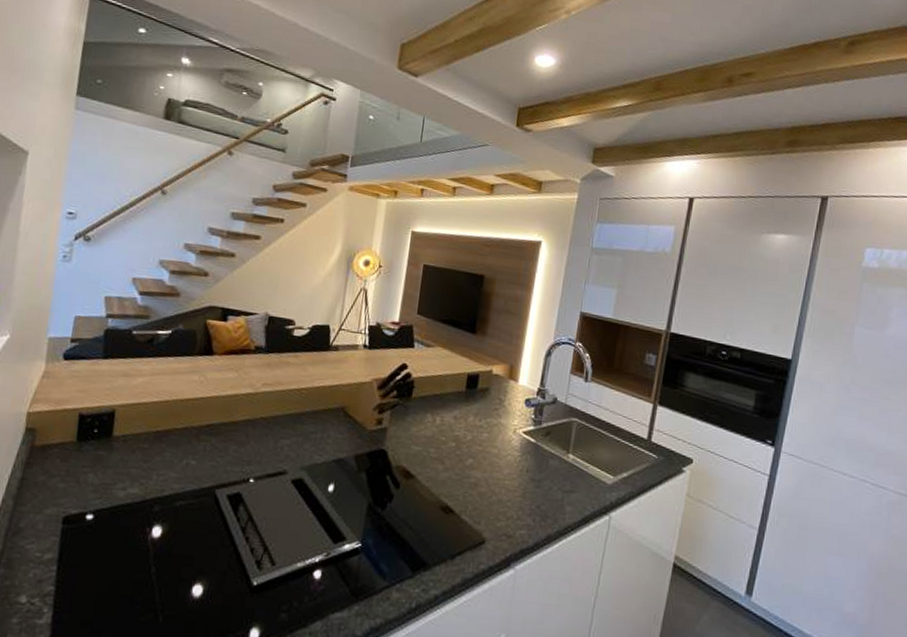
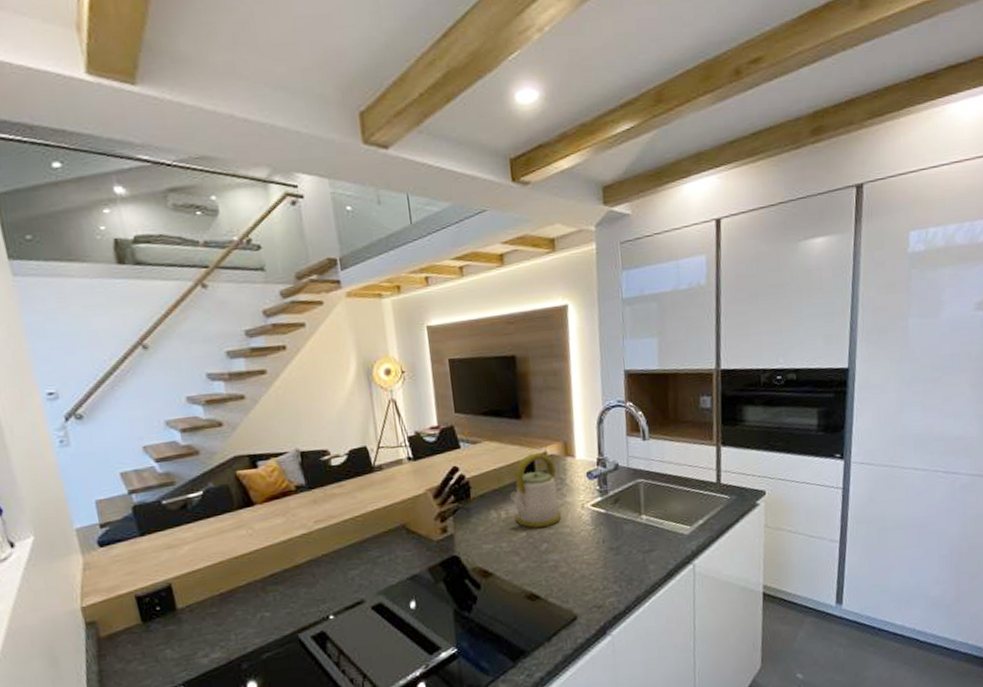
kettle: none [448,368,498,443] -> present [509,452,562,528]

